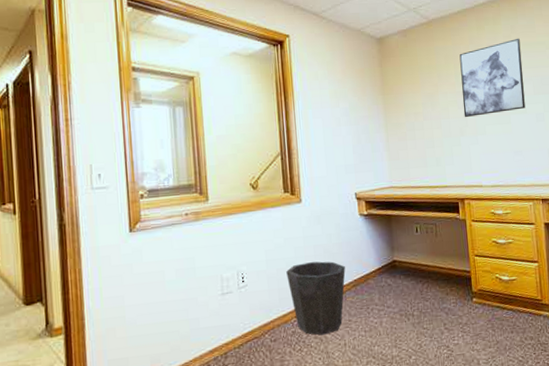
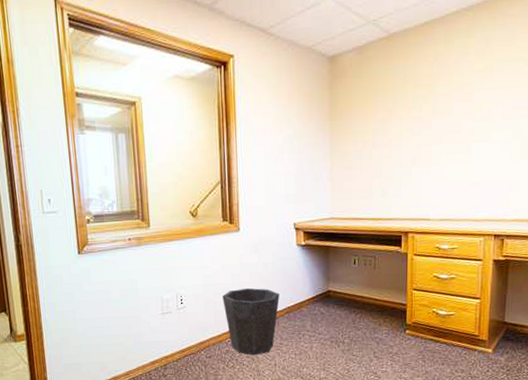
wall art: present [459,38,526,118] -> none [418,53,495,146]

